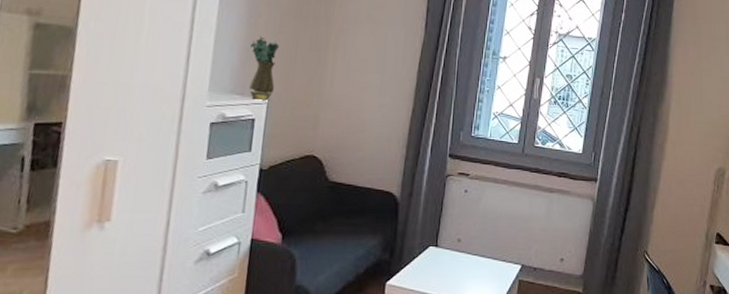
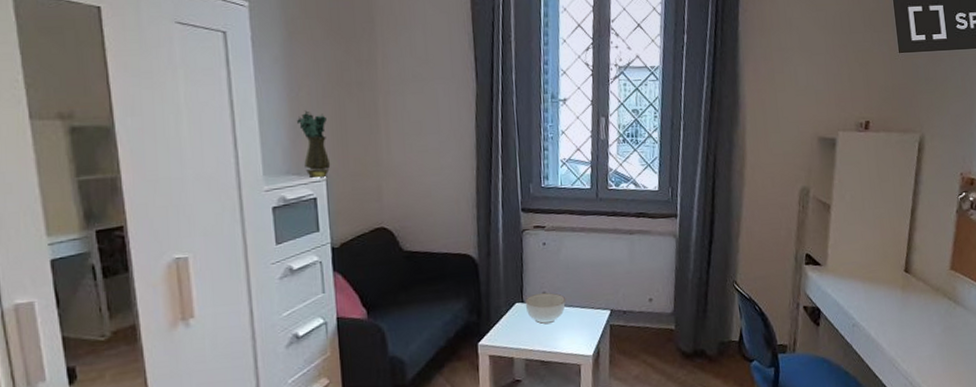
bowl: none [438,239,480,270] -> present [524,292,567,324]

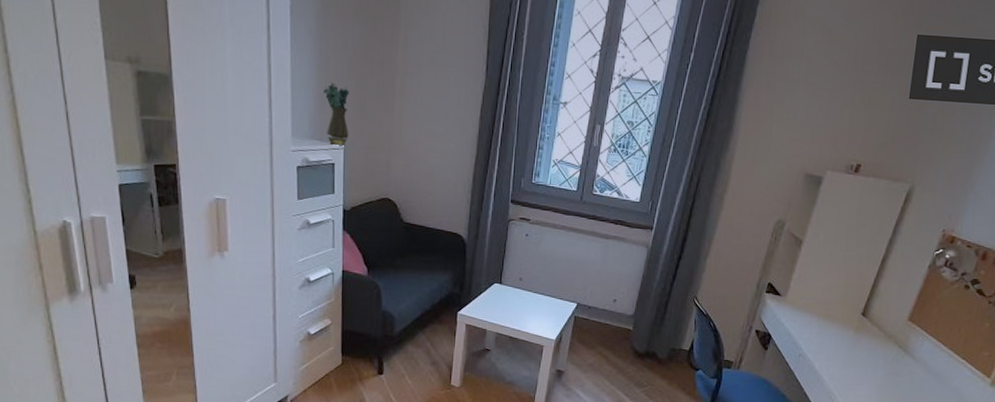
bowl: present [524,292,567,324] -> none [502,278,540,306]

